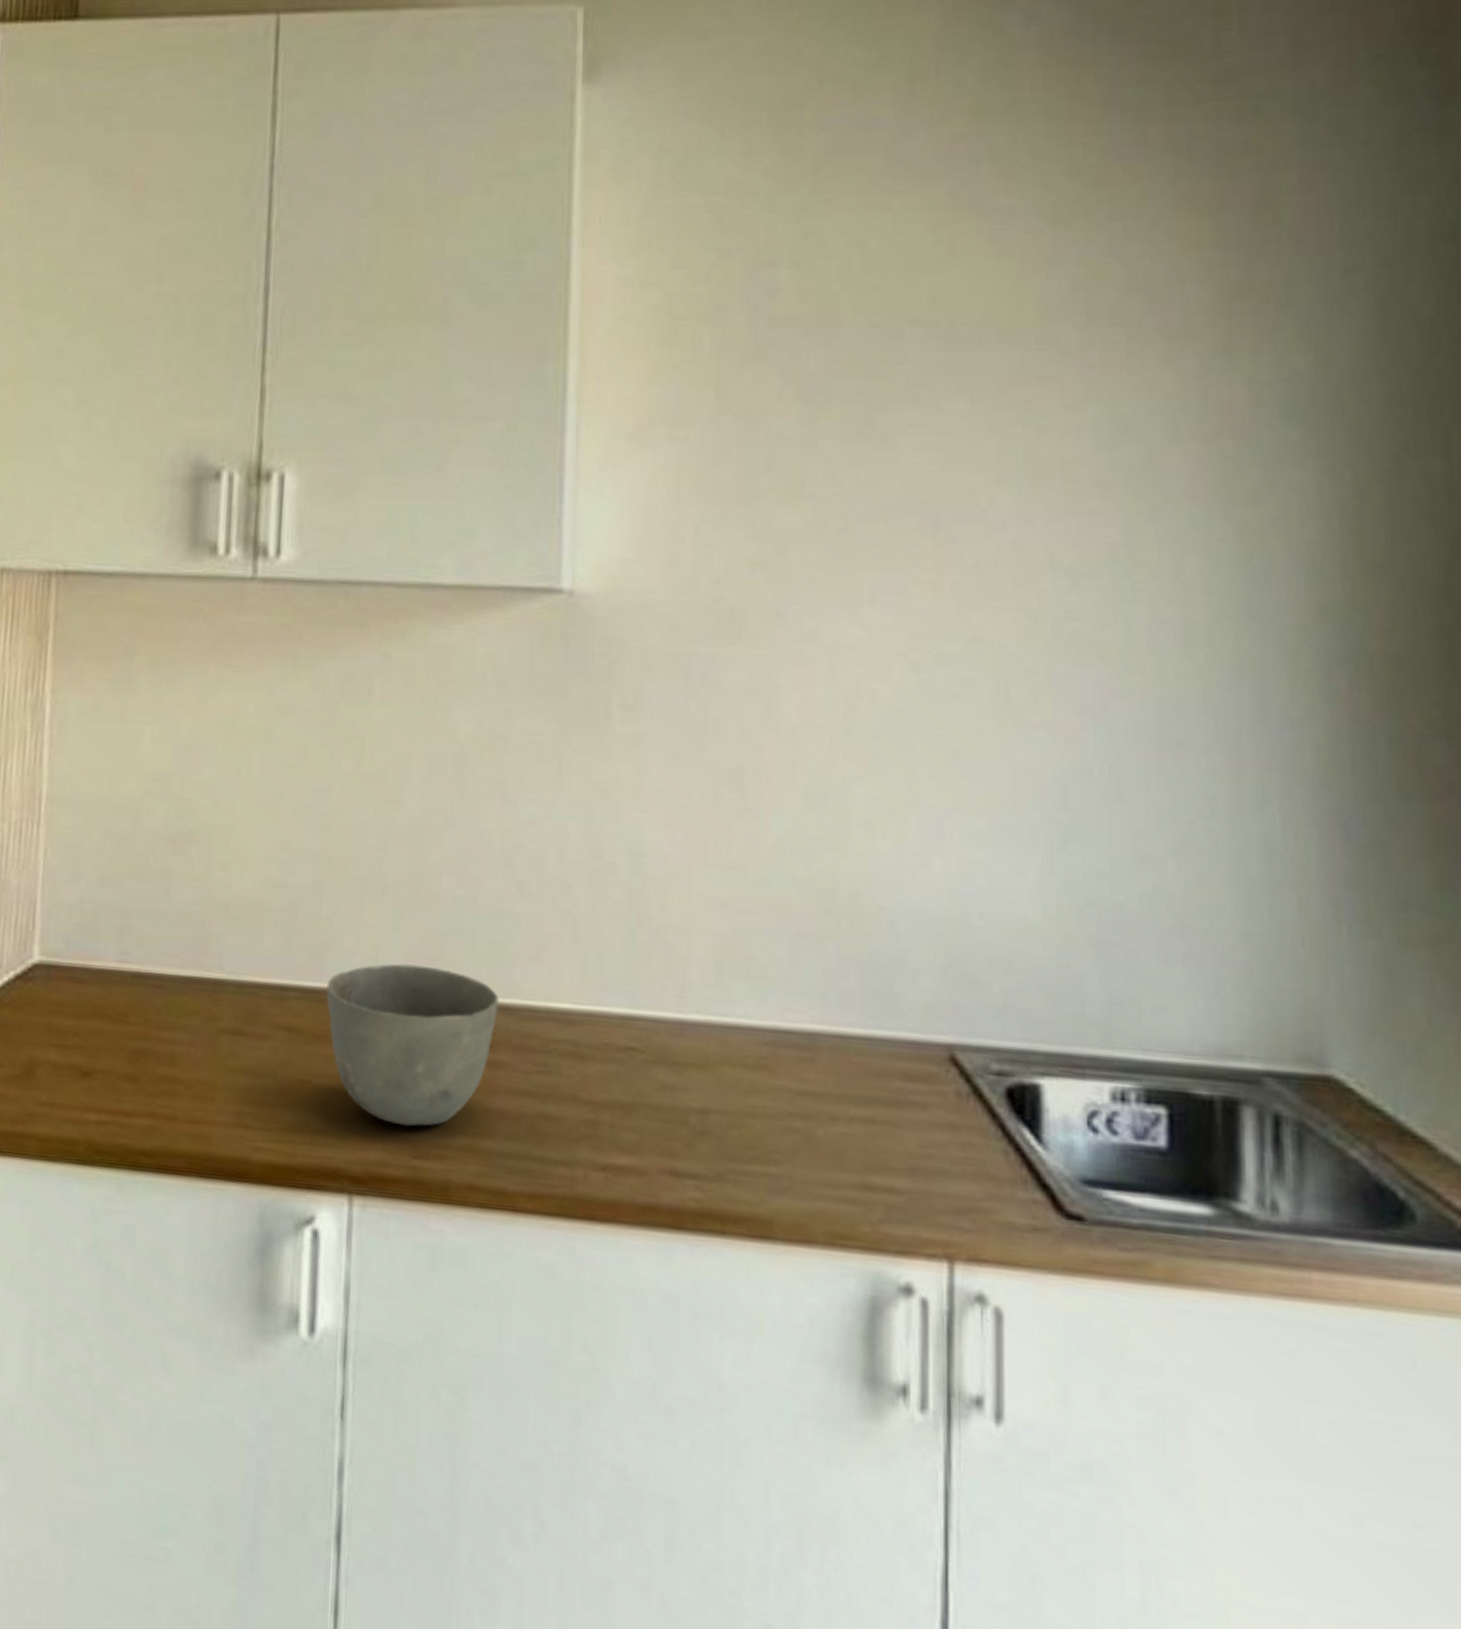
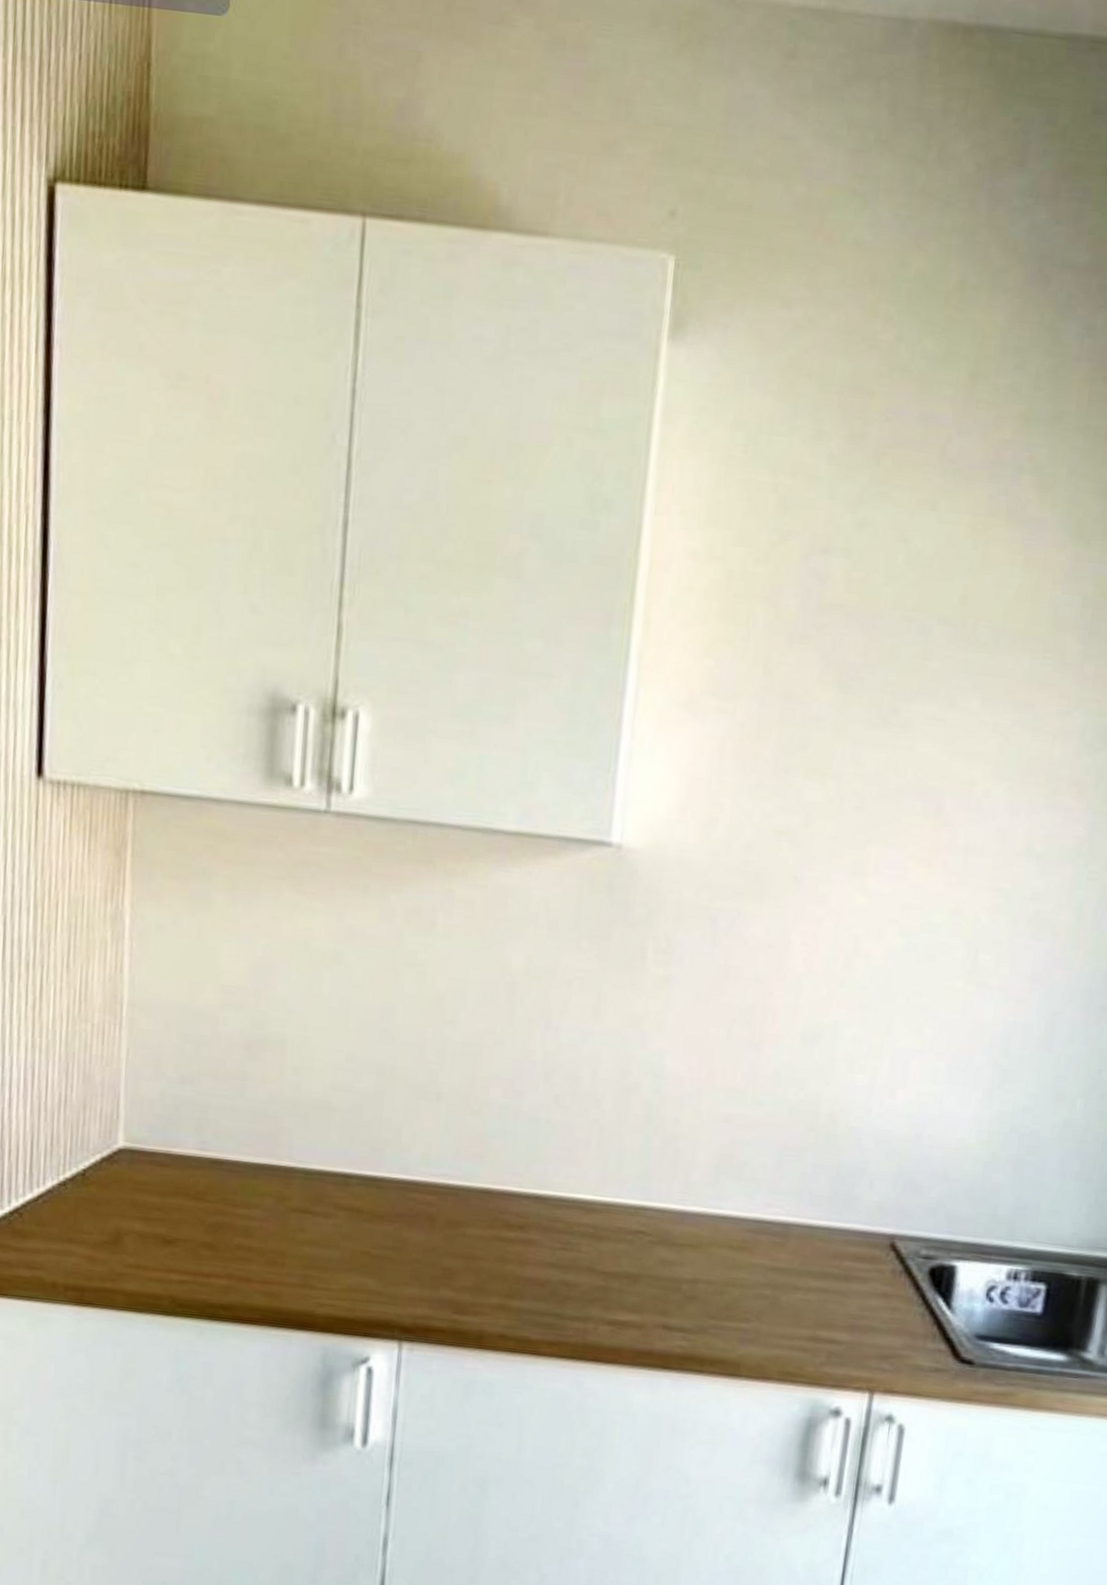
bowl: present [326,963,499,1127] -> none [384,1159,534,1289]

